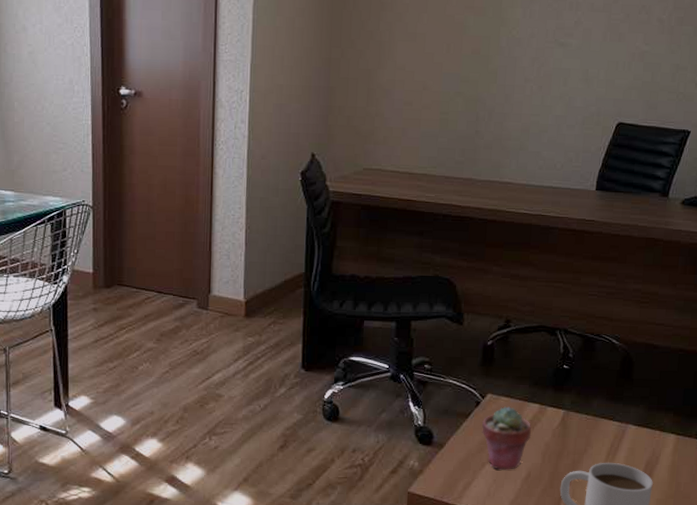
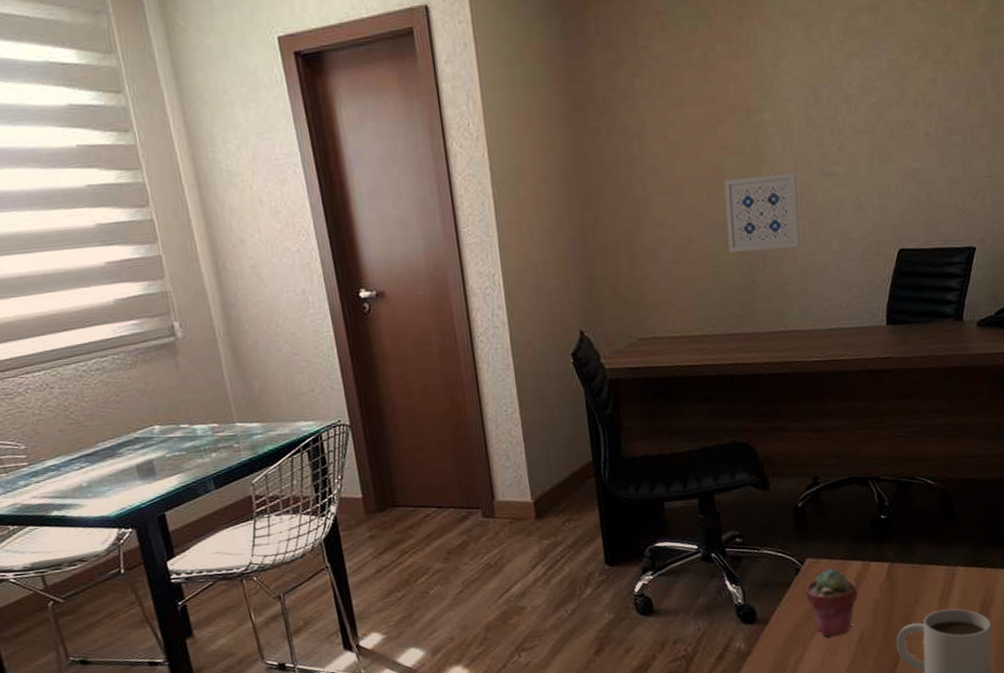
wall art: none [459,36,532,106] -> present [724,172,800,253]

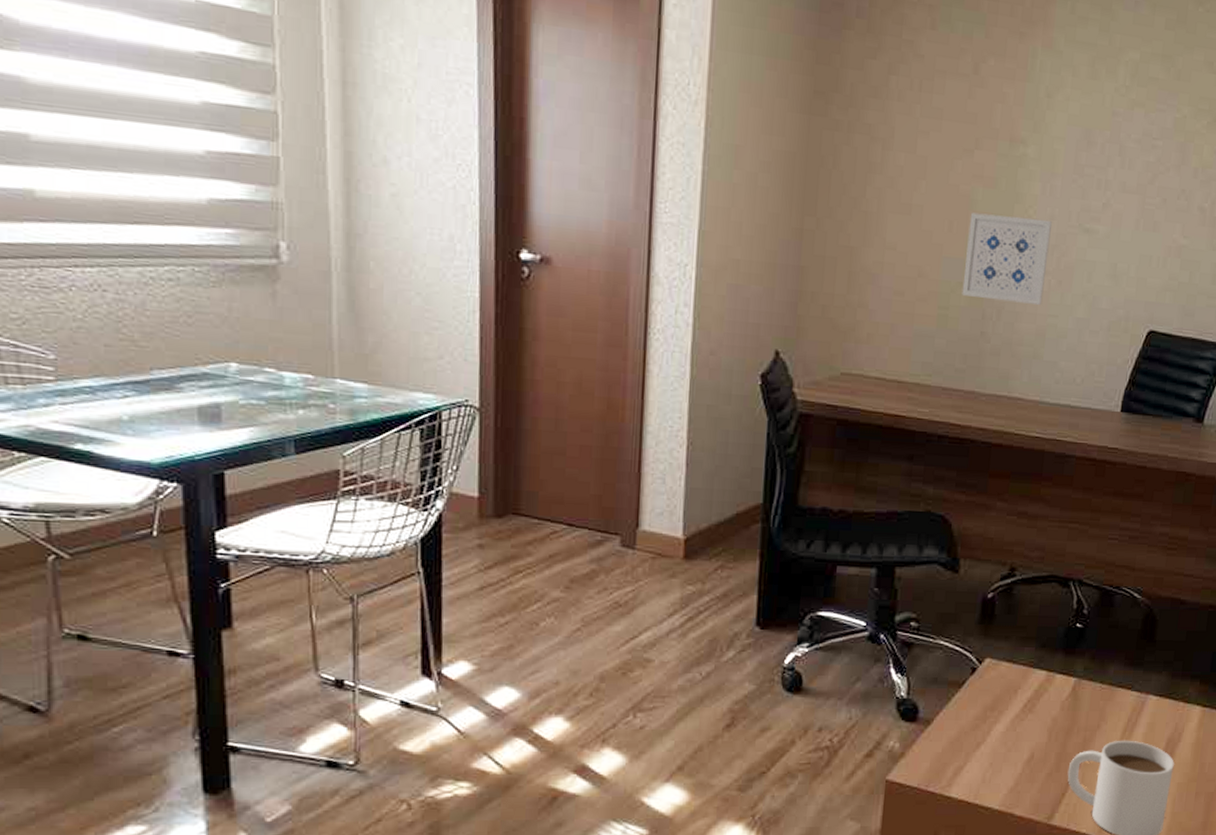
potted succulent: present [805,568,859,637] -> none [977,673,1037,751]

